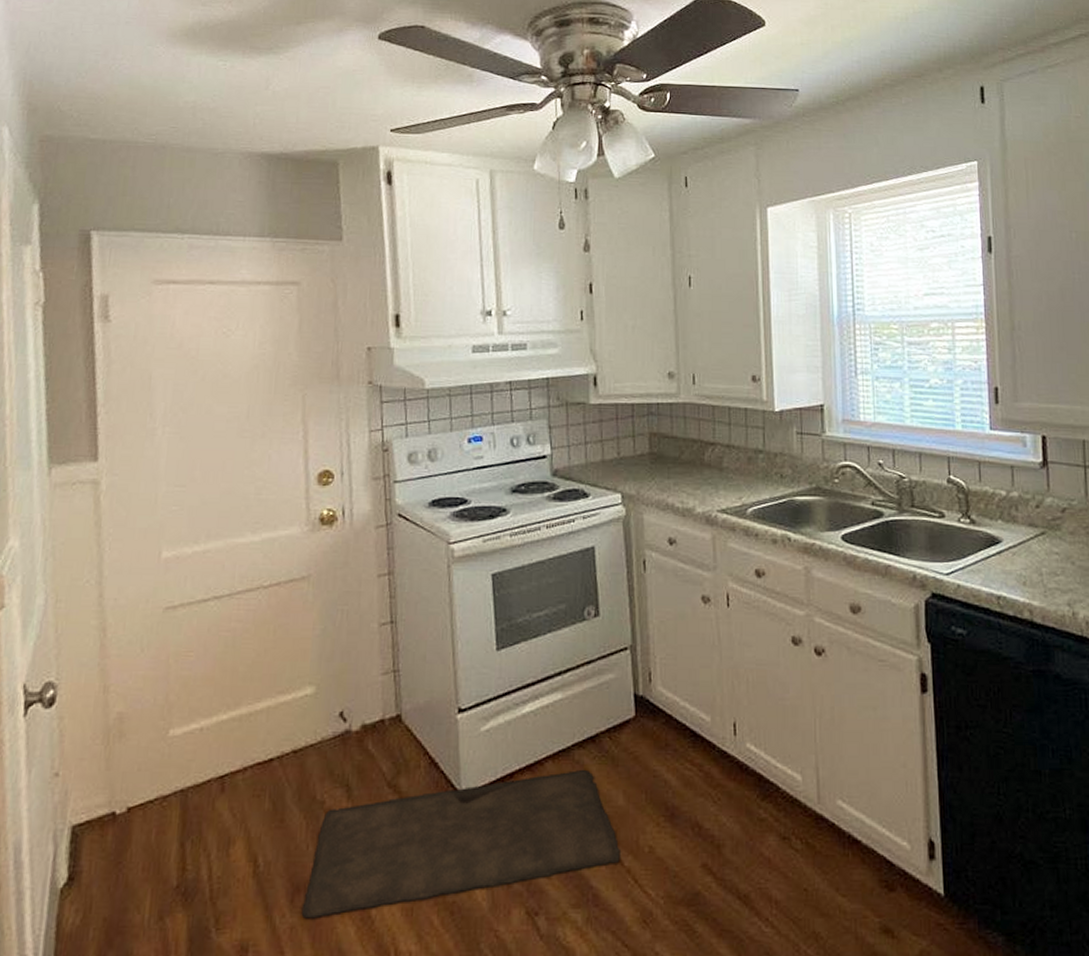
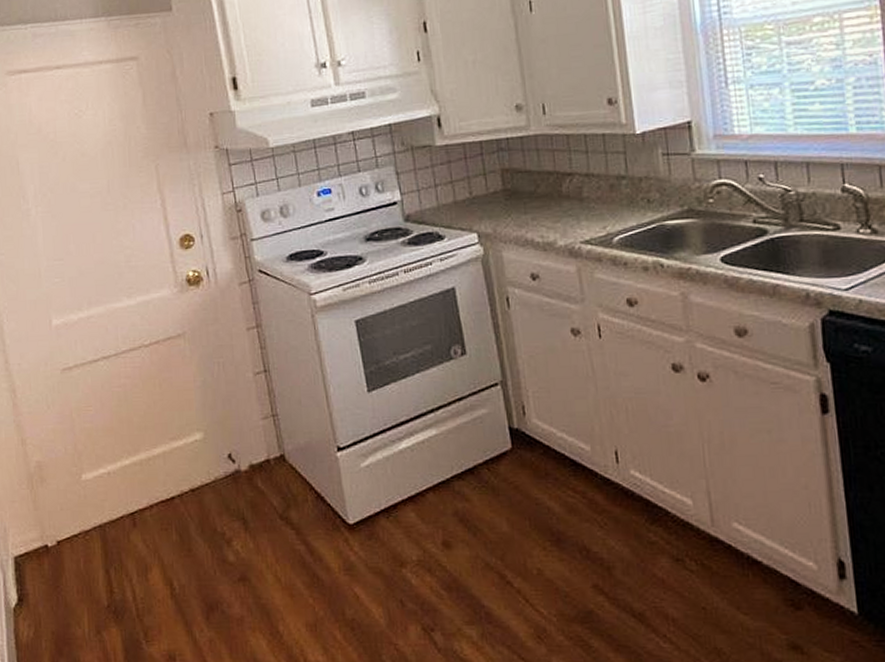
doormat: present [301,769,620,919] -> none [216,499,509,633]

